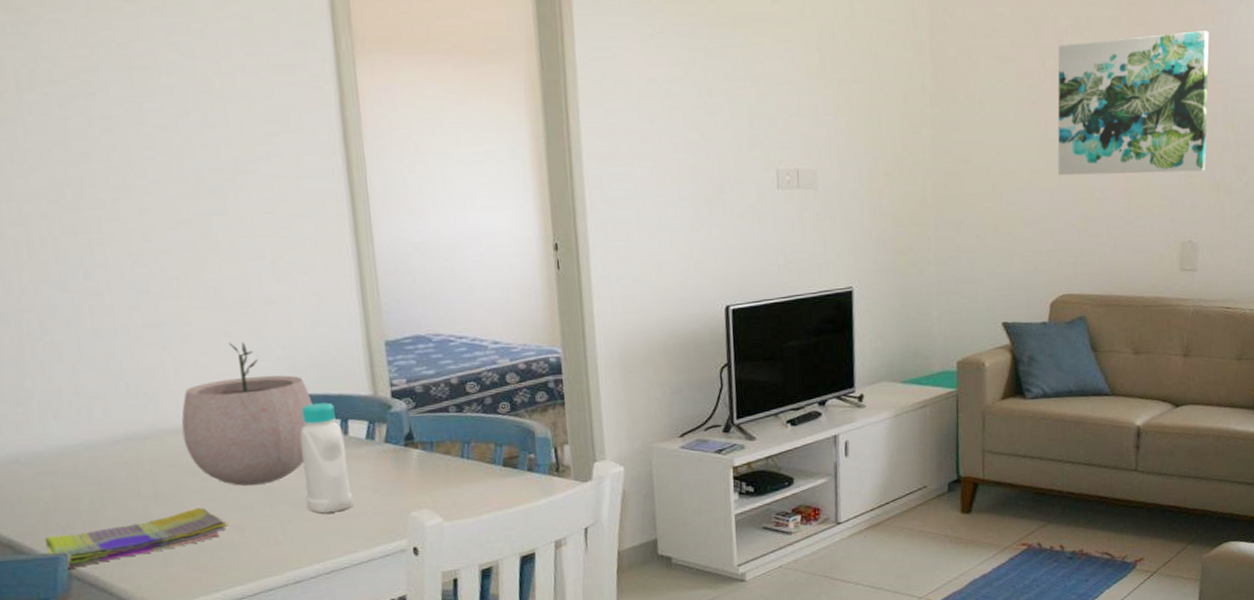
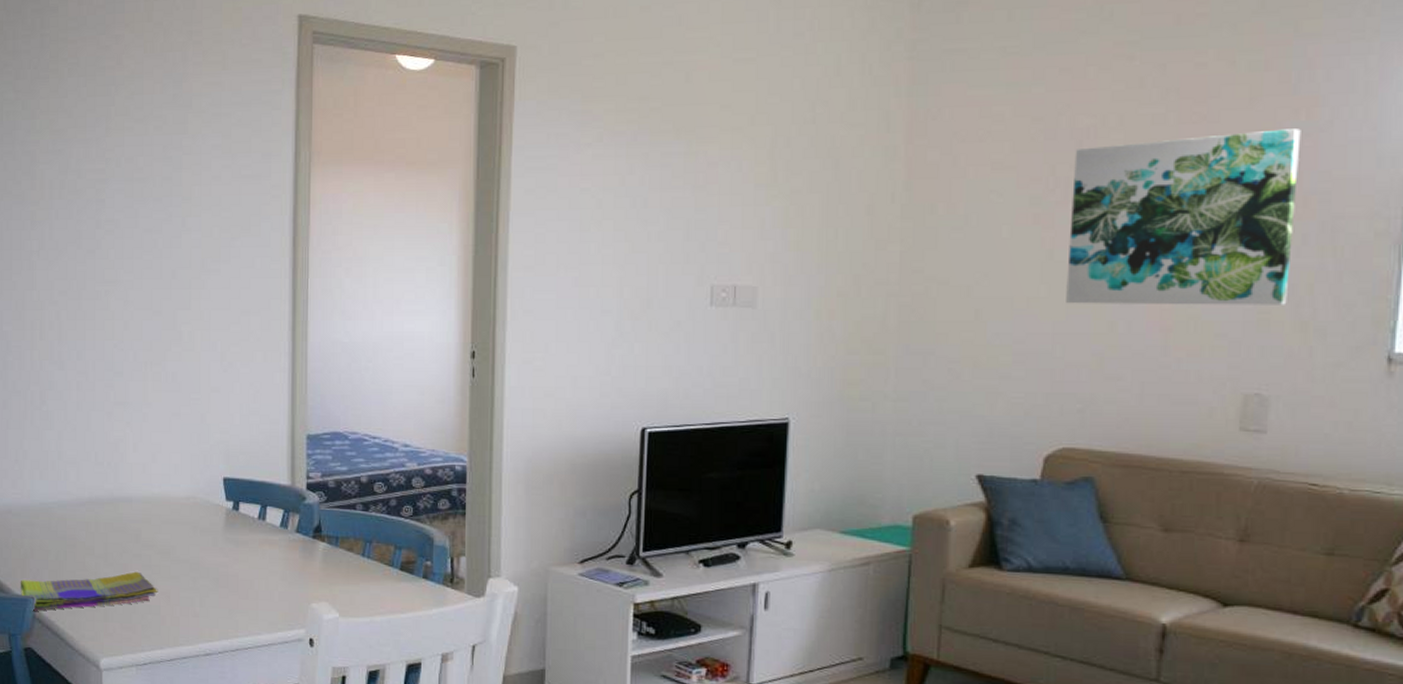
plant pot: present [181,342,313,486] -> none [132,424,239,558]
bottle: present [300,402,354,514] -> none [223,487,263,593]

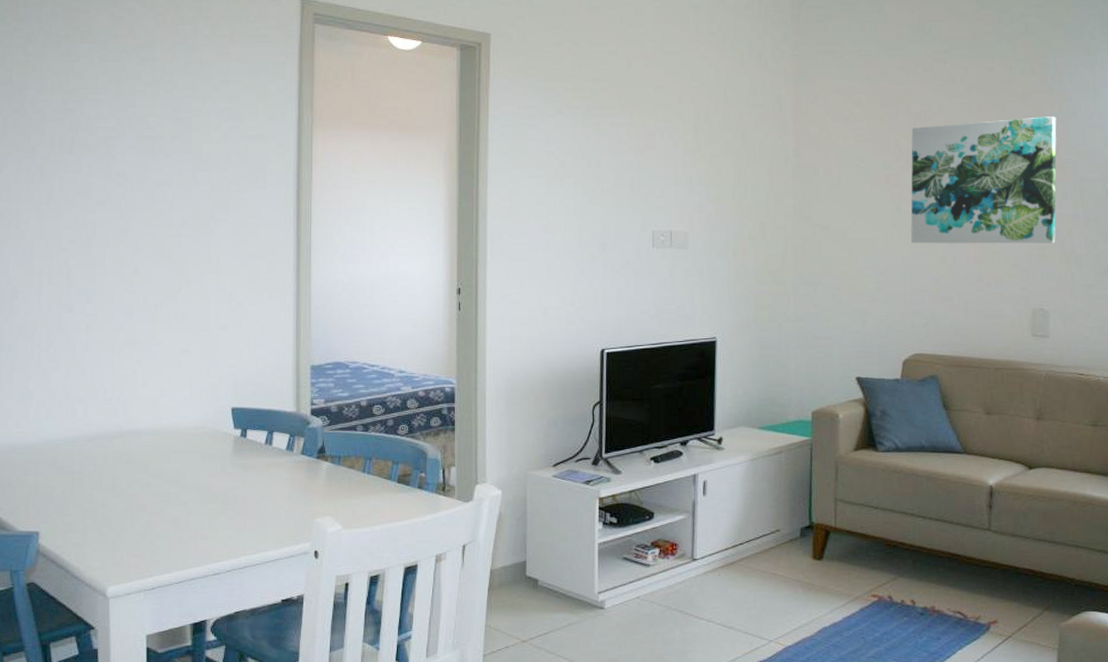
dish towel: present [20,571,158,611] -> none [23,500,167,546]

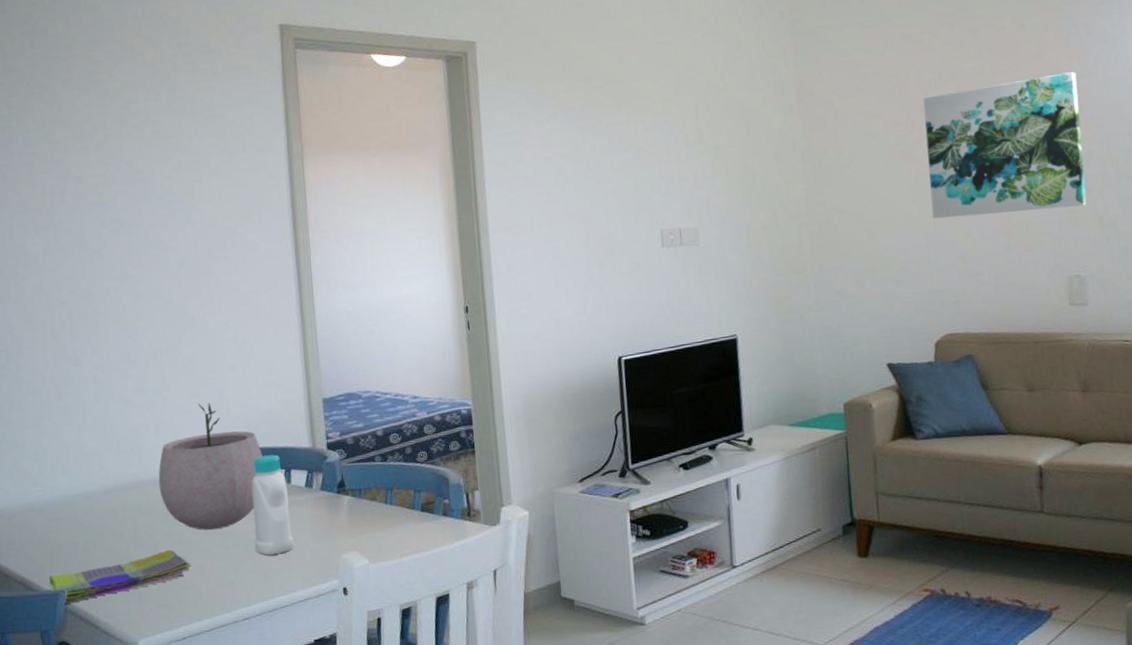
dish towel: none [23,500,167,546] -> present [48,549,192,604]
plant pot: none [141,360,247,484] -> present [158,403,263,530]
bottle: none [231,416,270,514] -> present [251,454,294,556]

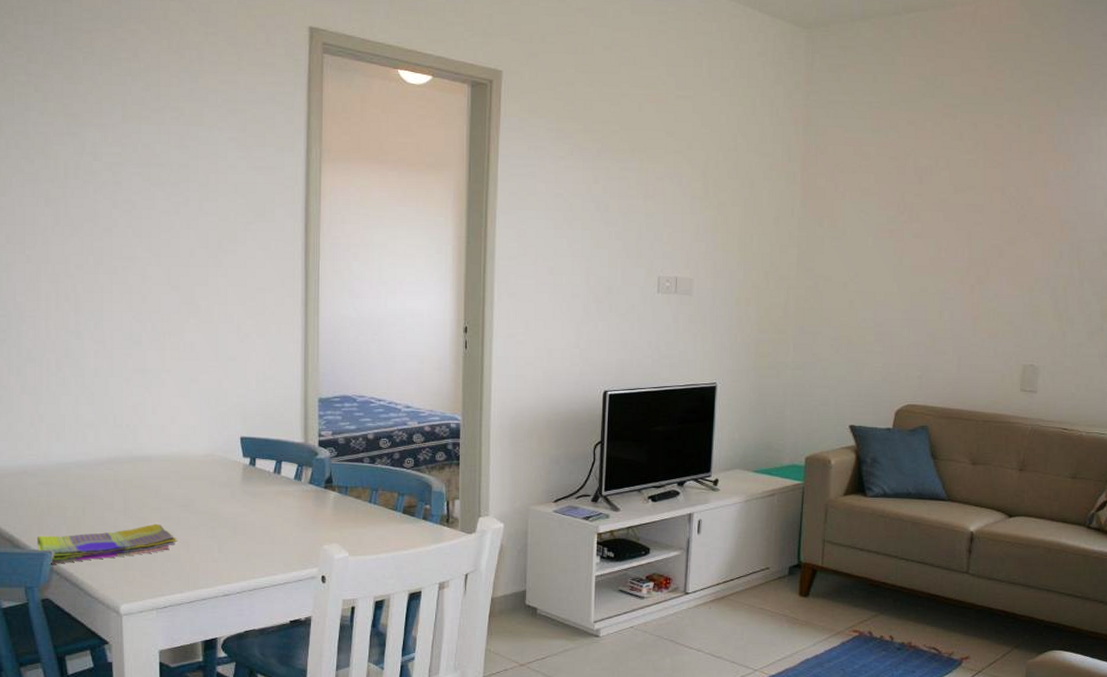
plant pot: present [158,403,263,530] -> none [152,389,256,509]
bottle: present [251,454,294,556] -> none [240,445,279,539]
wall art: present [923,72,1087,219] -> none [911,176,1060,302]

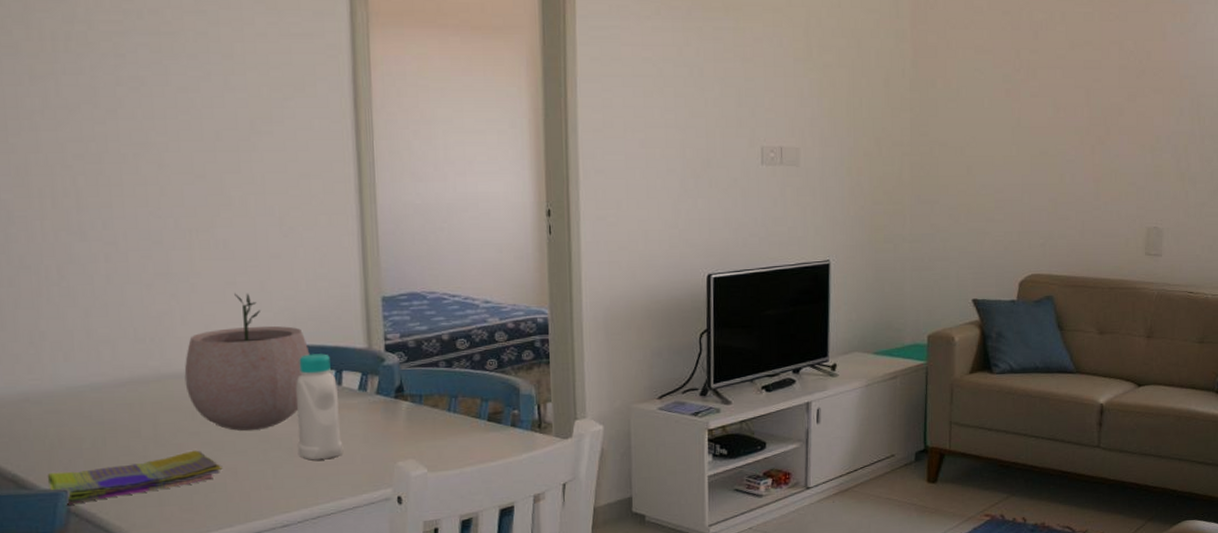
plant pot: none [152,389,256,509] -> present [184,293,310,431]
bottle: none [240,445,279,539] -> present [296,353,344,461]

